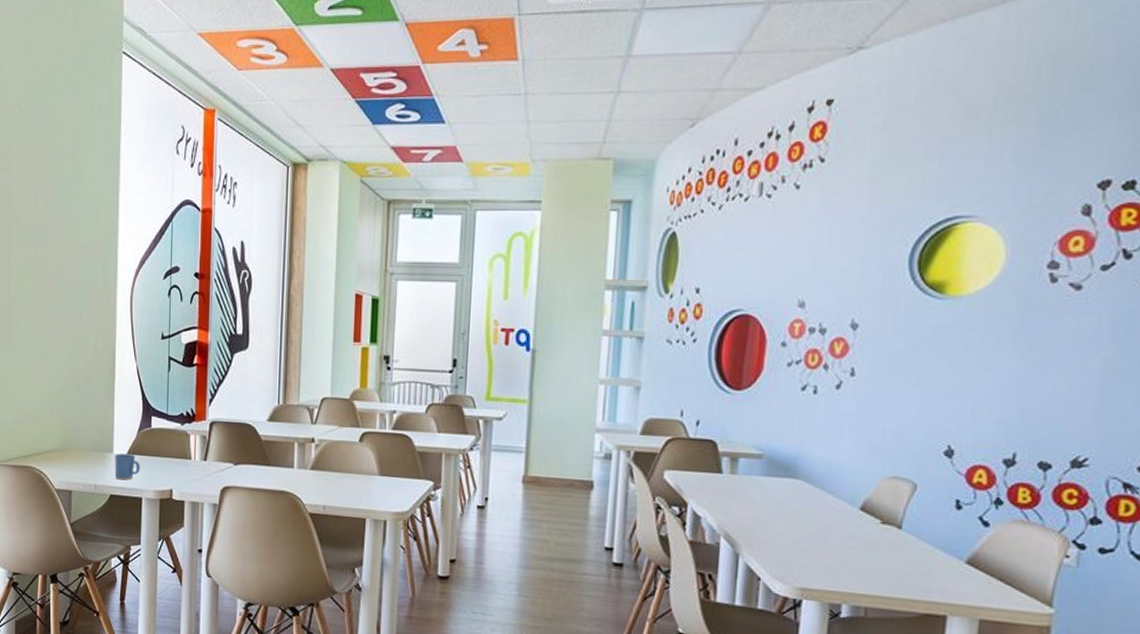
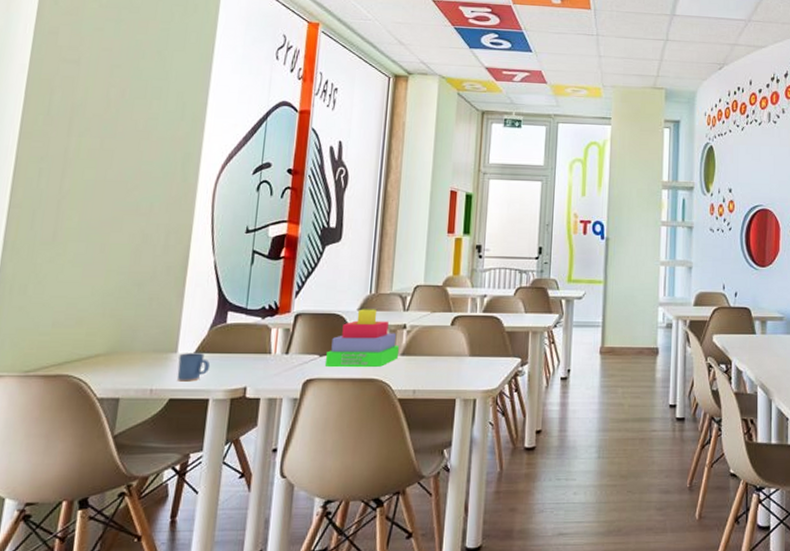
toy blocks: none [239,419,308,480] -> present [324,309,399,367]

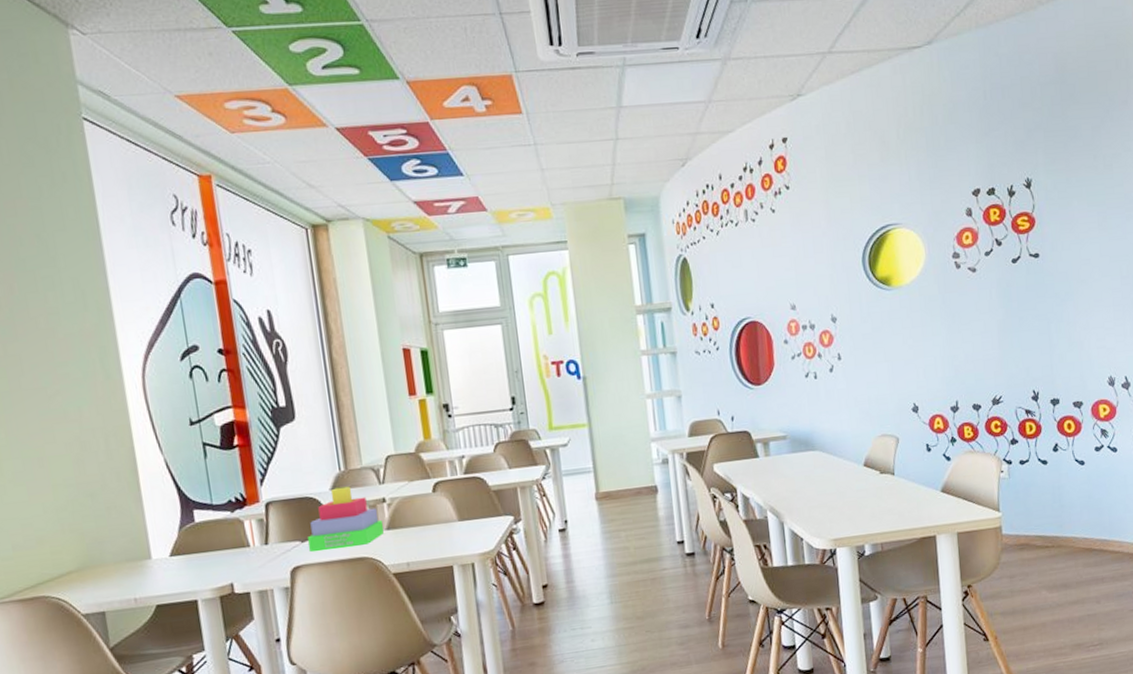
mug: present [176,353,211,382] -> none [154,555,190,587]

